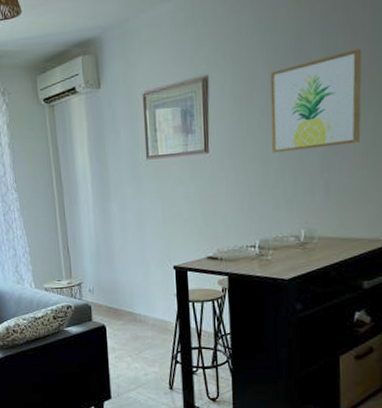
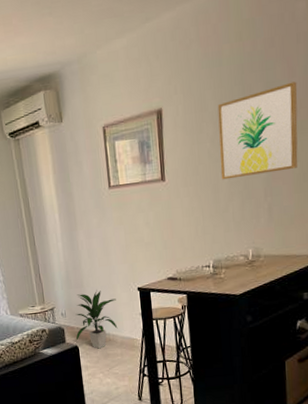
indoor plant: none [103,266,150,330] -> present [75,290,118,349]

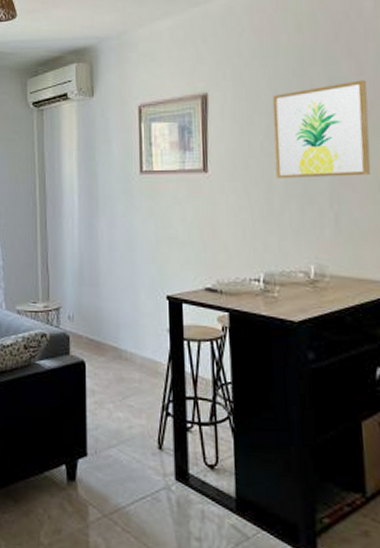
indoor plant: present [75,290,118,349] -> none [83,292,139,369]

